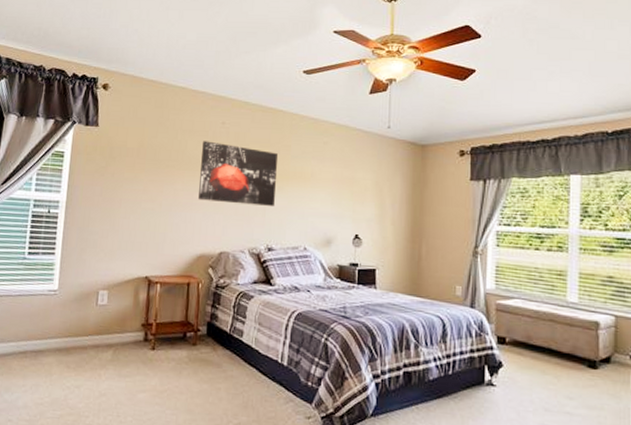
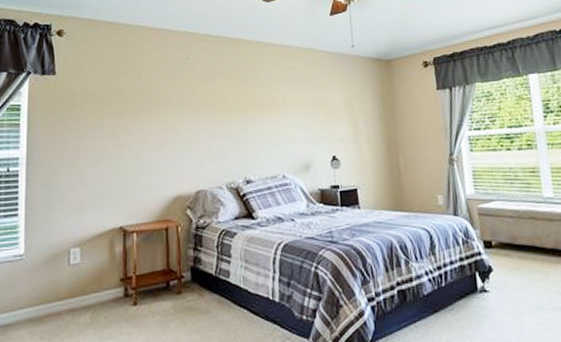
wall art: present [198,141,278,206] -> none [168,78,248,140]

